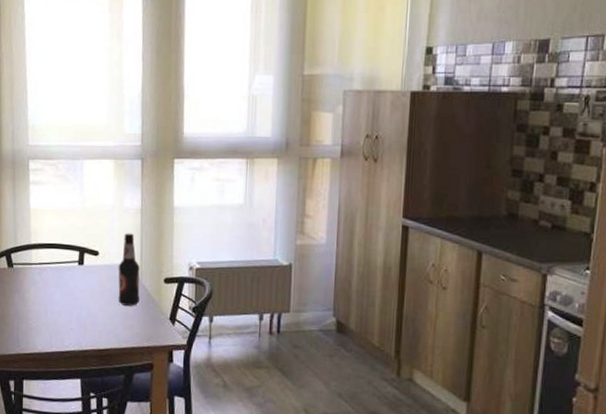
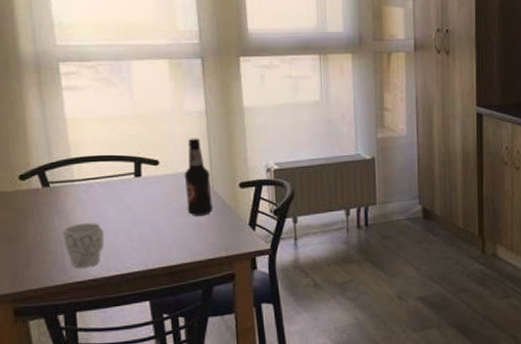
mug: none [19,302,51,342] -> present [63,223,105,268]

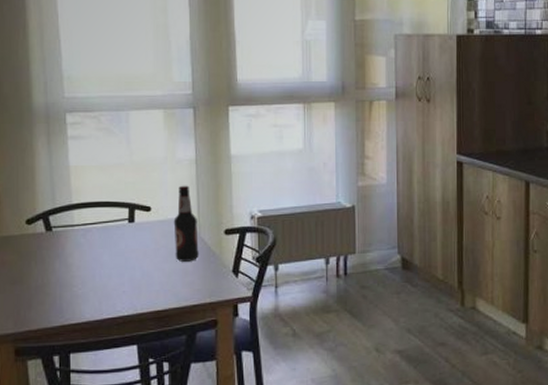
mug: present [63,223,105,268] -> none [62,267,99,311]

